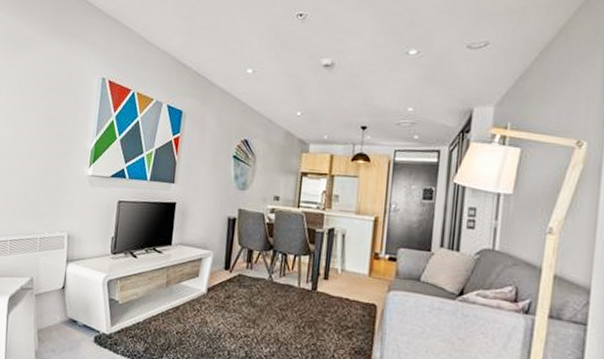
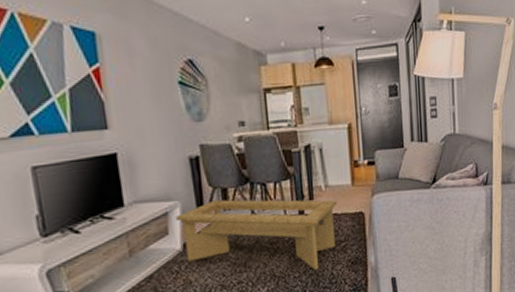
coffee table: none [206,257,351,348] -> present [175,199,338,270]

